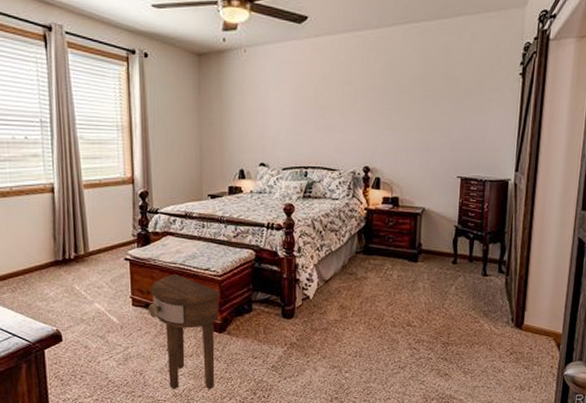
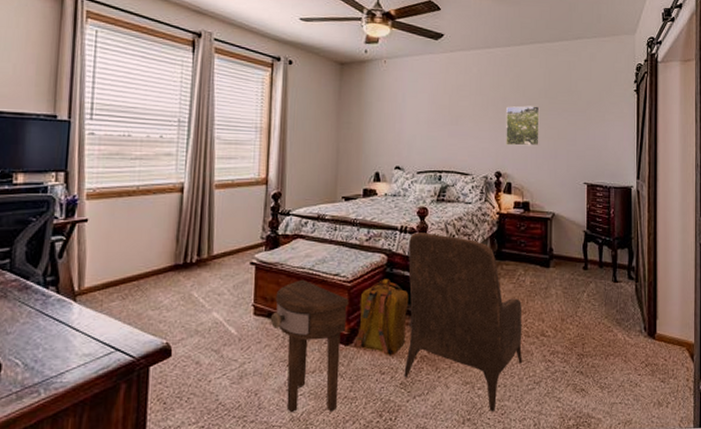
backpack: none [228,273,278,343] -> present [356,278,409,356]
armchair: none [275,229,389,392] -> present [404,232,523,412]
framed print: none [375,95,413,139] -> present [506,105,540,146]

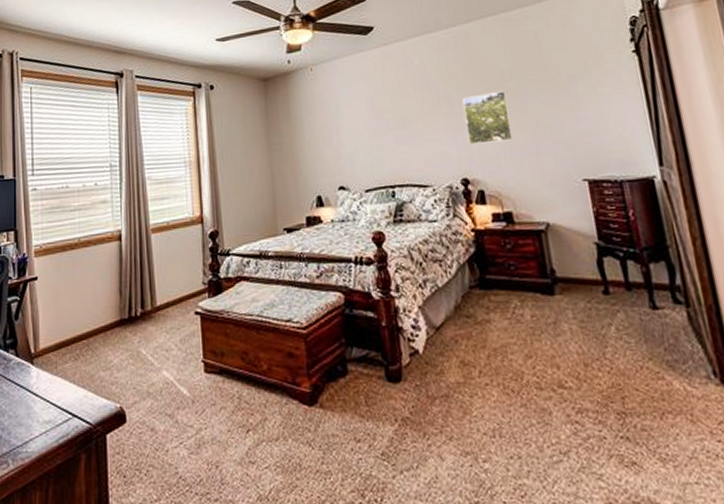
side table: present [271,279,349,413] -> none [223,328,309,491]
backpack: present [356,278,409,356] -> none [319,321,381,419]
armchair: present [404,232,523,412] -> none [366,262,539,494]

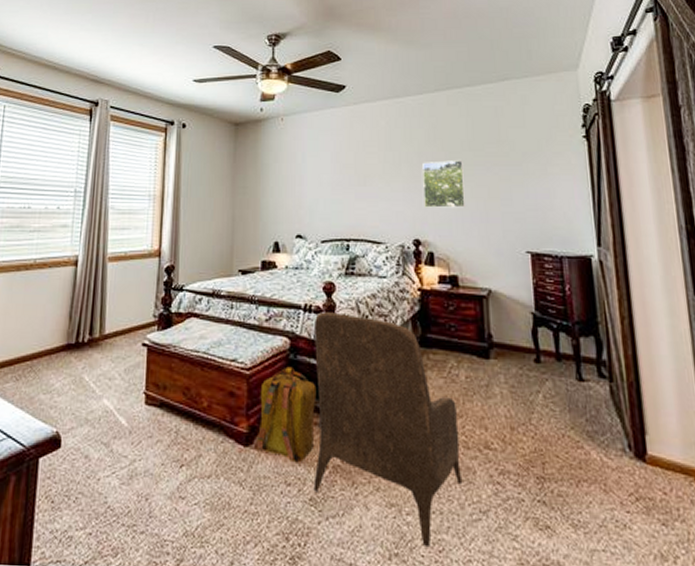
backpack: none [319,321,381,419] -> present [256,366,316,463]
armchair: none [366,262,539,494] -> present [313,312,463,548]

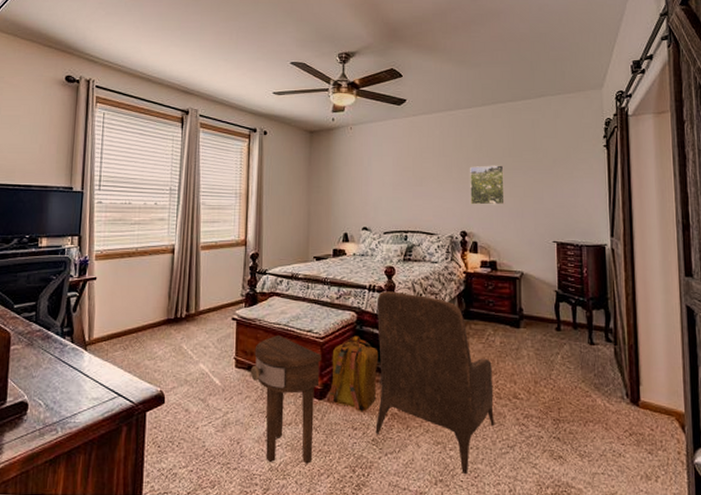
side table: none [163,364,248,528] -> present [251,334,321,464]

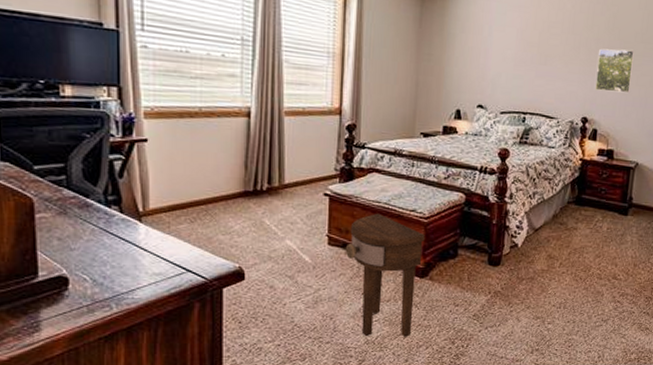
backpack: present [328,335,379,412] -> none [431,217,486,290]
armchair: present [375,291,495,475] -> none [477,173,597,344]

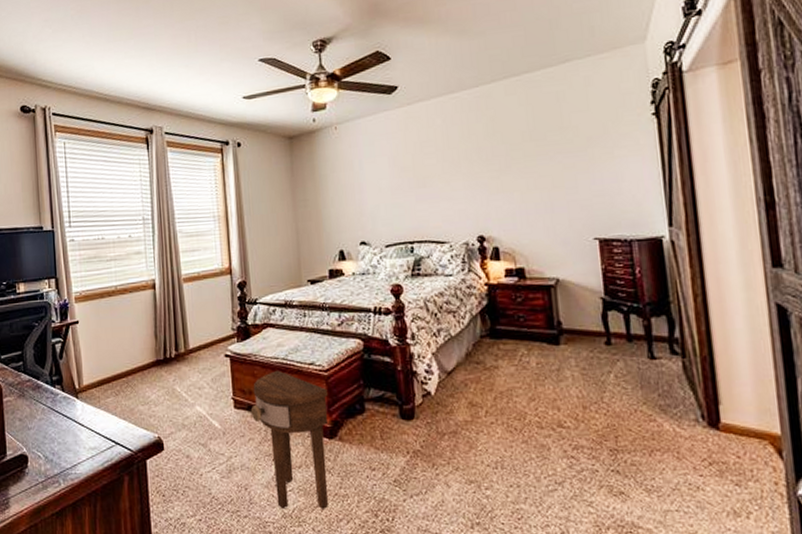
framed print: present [595,48,634,94] -> none [482,152,529,204]

